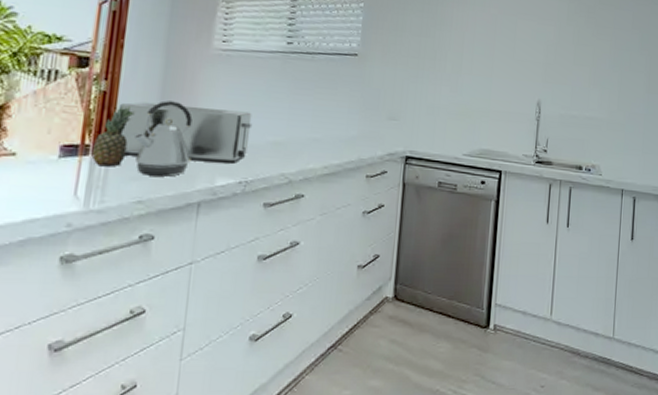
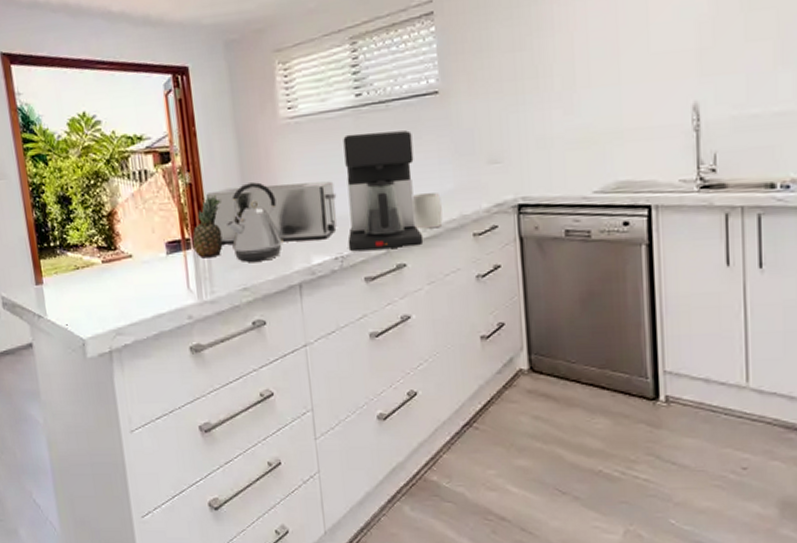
coffee maker: none [254,74,330,180] -> present [343,130,424,252]
mug: none [317,135,345,167] -> present [412,193,443,230]

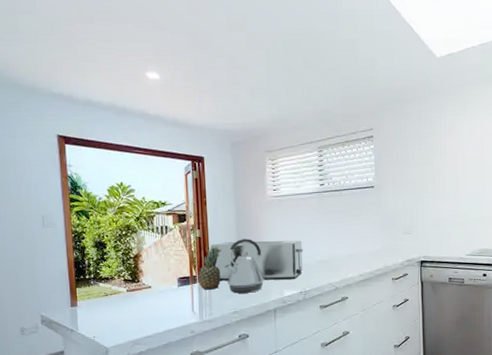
coffee maker: present [343,130,424,252] -> none [309,209,360,288]
mug: present [412,193,443,230] -> none [354,251,373,275]

